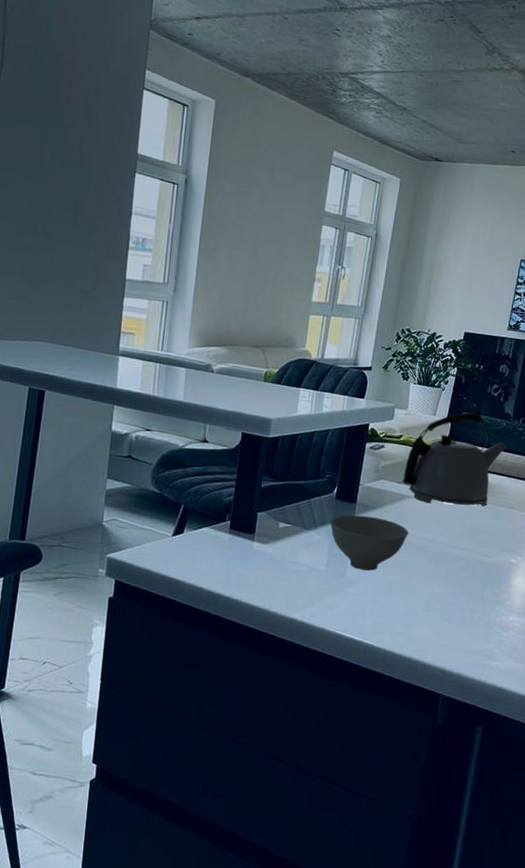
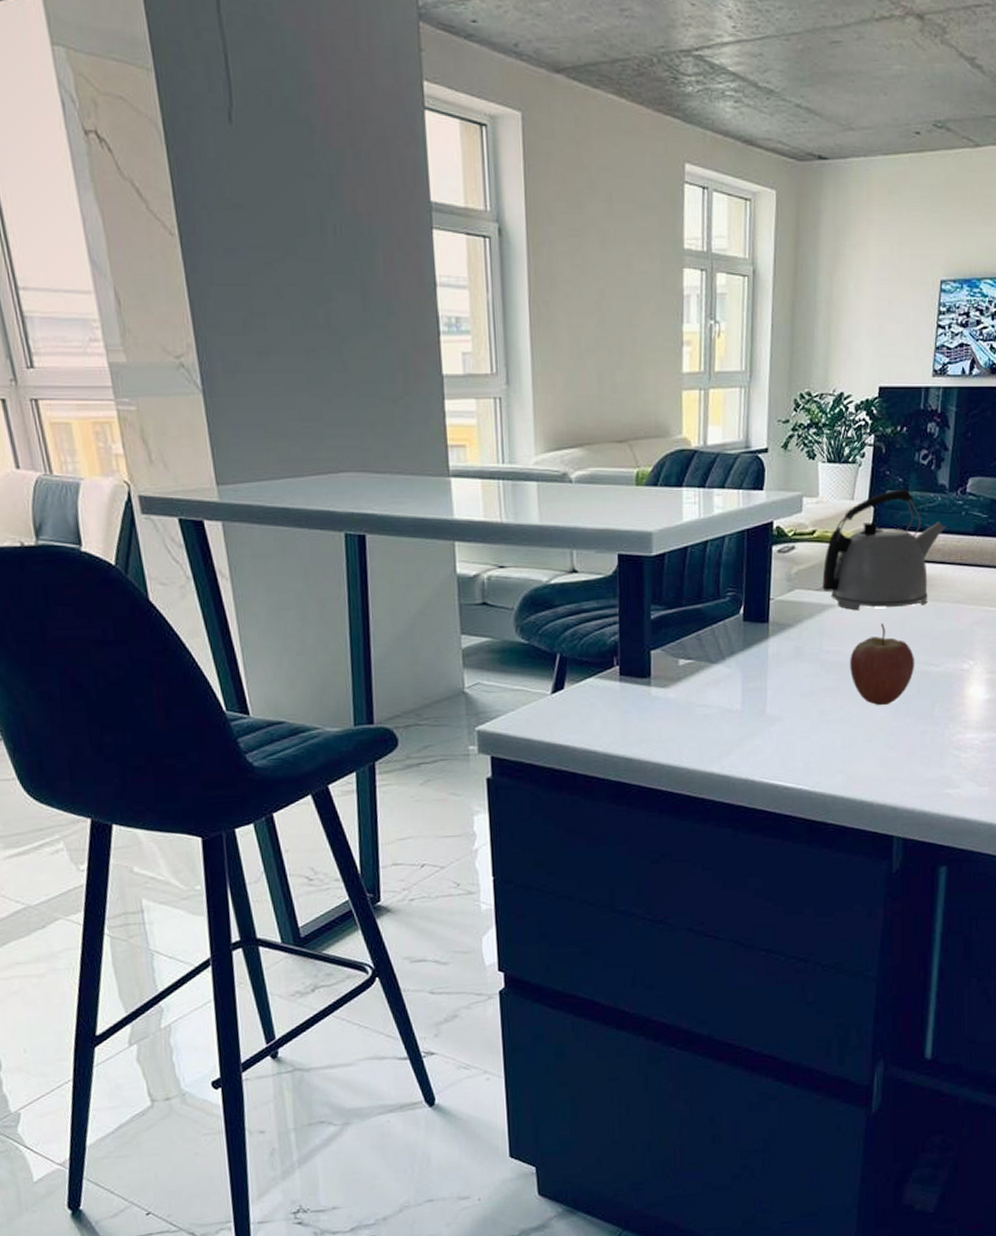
bowl: present [330,514,409,571] -> none [739,636,836,703]
fruit: none [418,516,473,584] -> present [850,623,915,706]

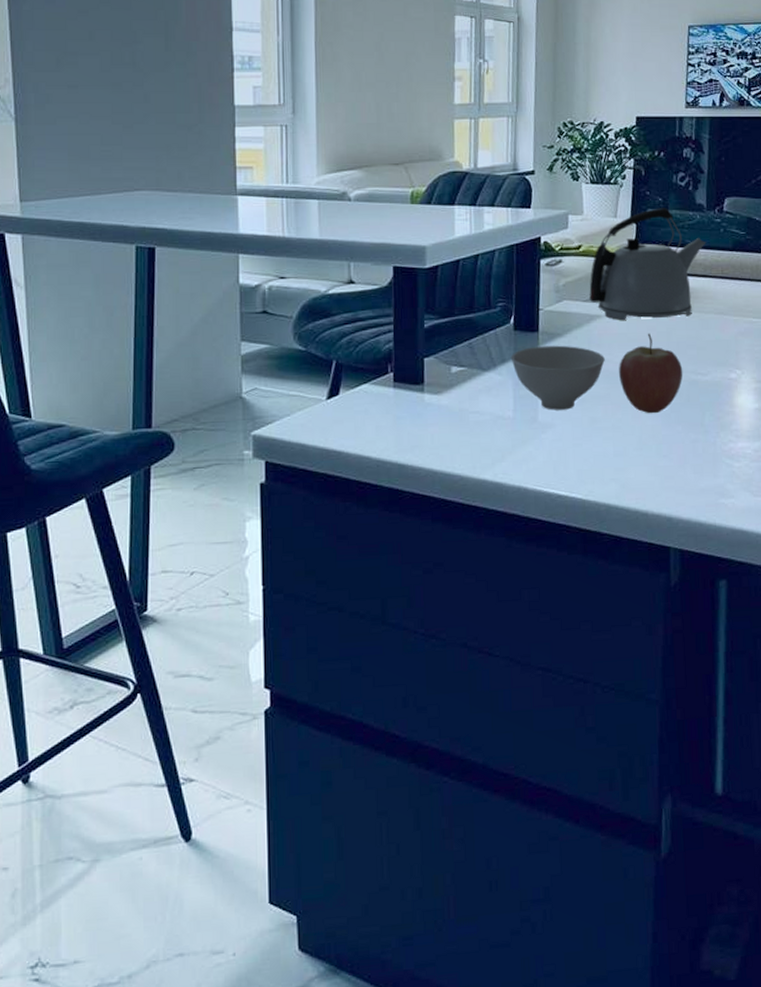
bowl: none [739,636,836,703] -> present [510,345,605,410]

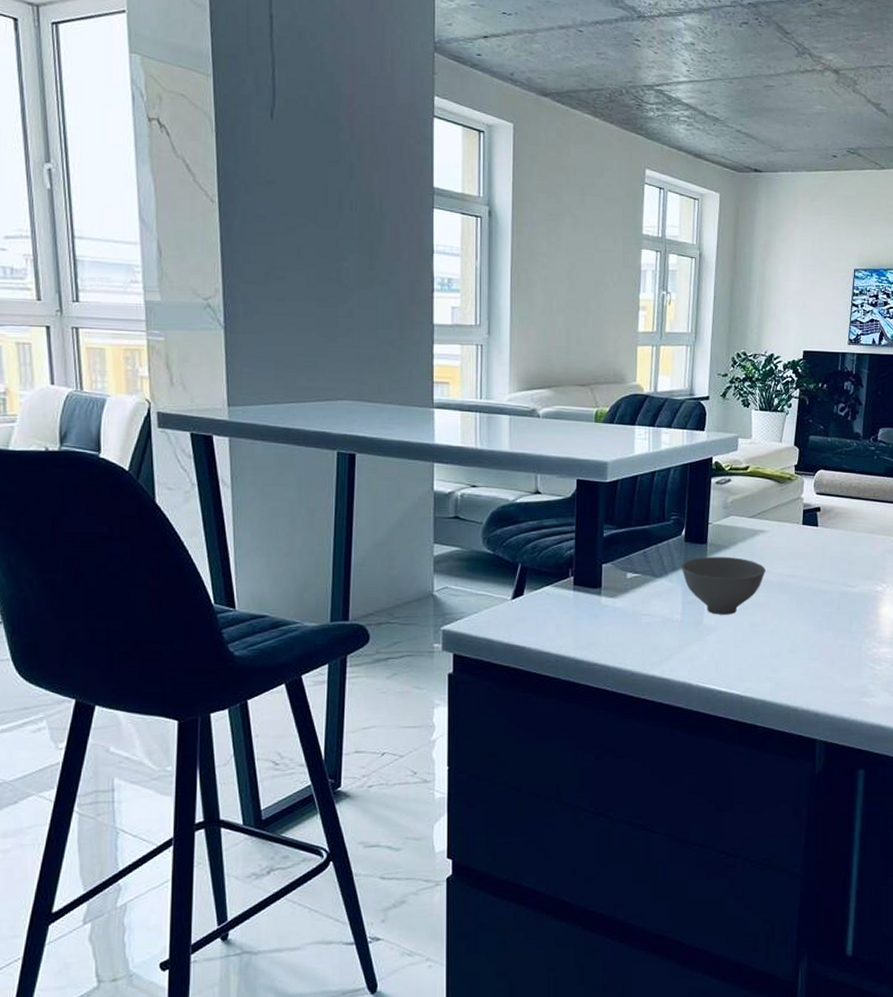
kettle: present [589,208,706,320] -> none [754,435,861,535]
fruit: present [619,333,683,414] -> none [778,548,835,621]

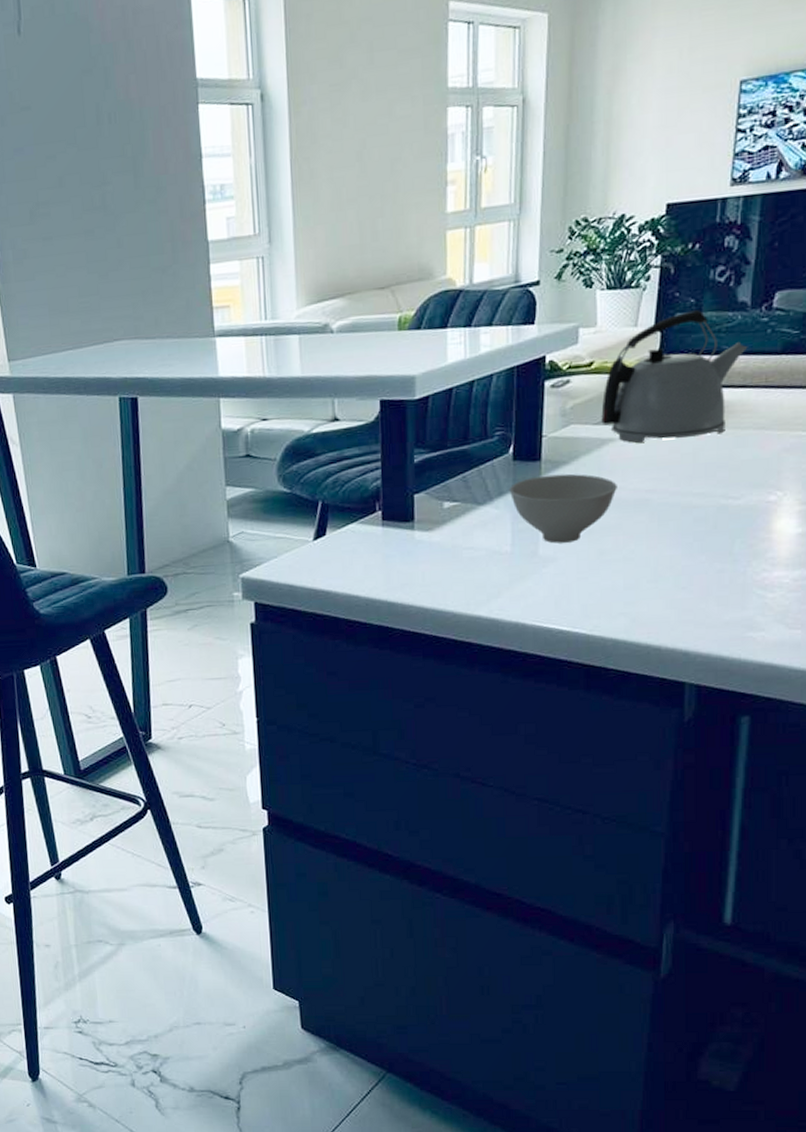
kettle: none [754,435,861,535] -> present [601,310,748,443]

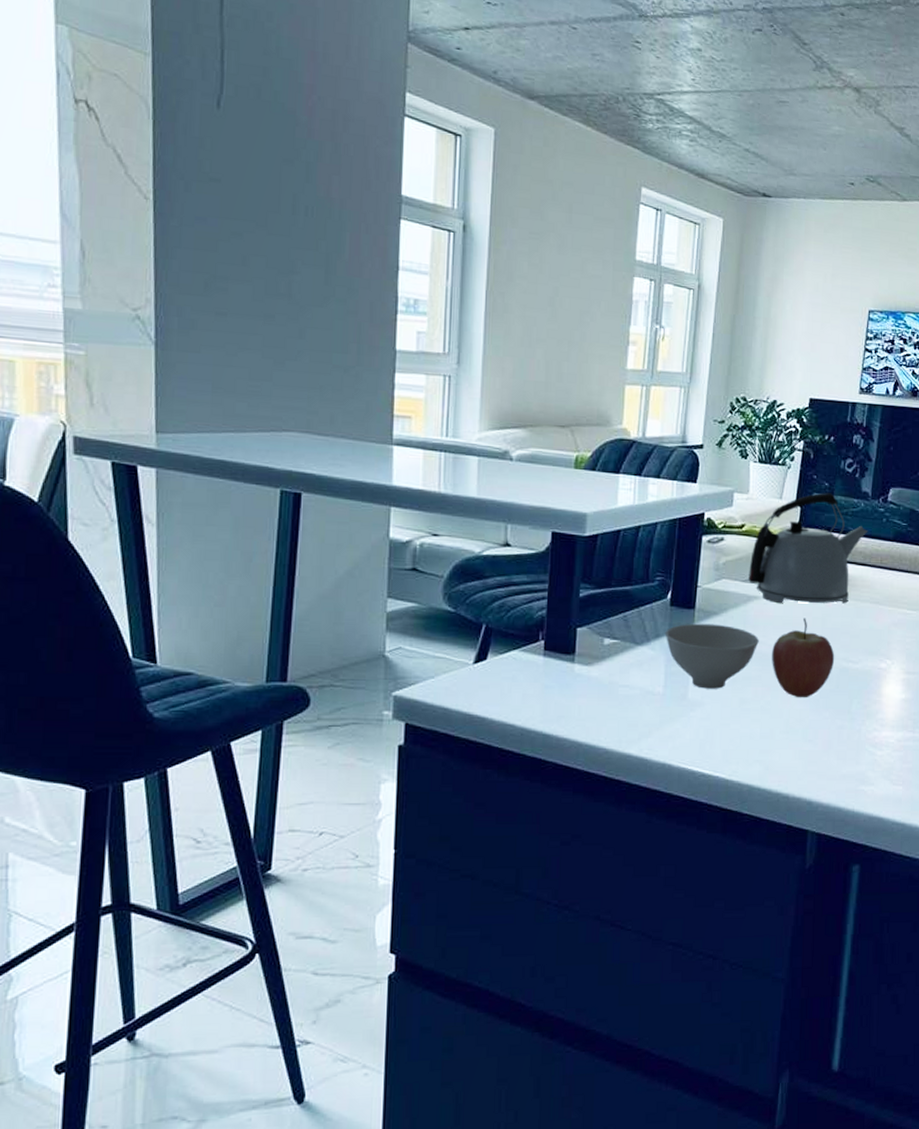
fruit: none [633,455,711,544] -> present [772,618,835,698]

